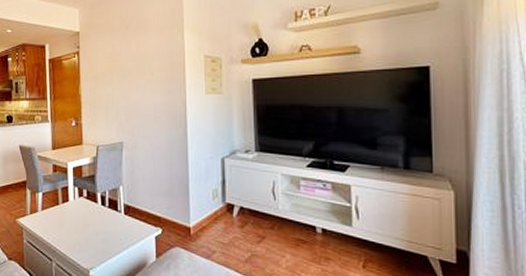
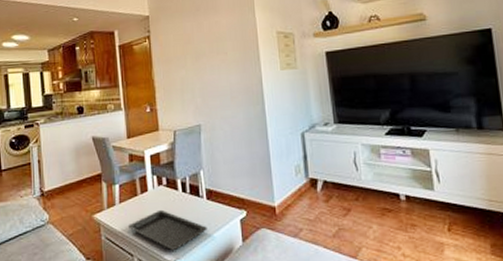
serving tray: none [48,220,123,259] -> present [127,209,207,250]

